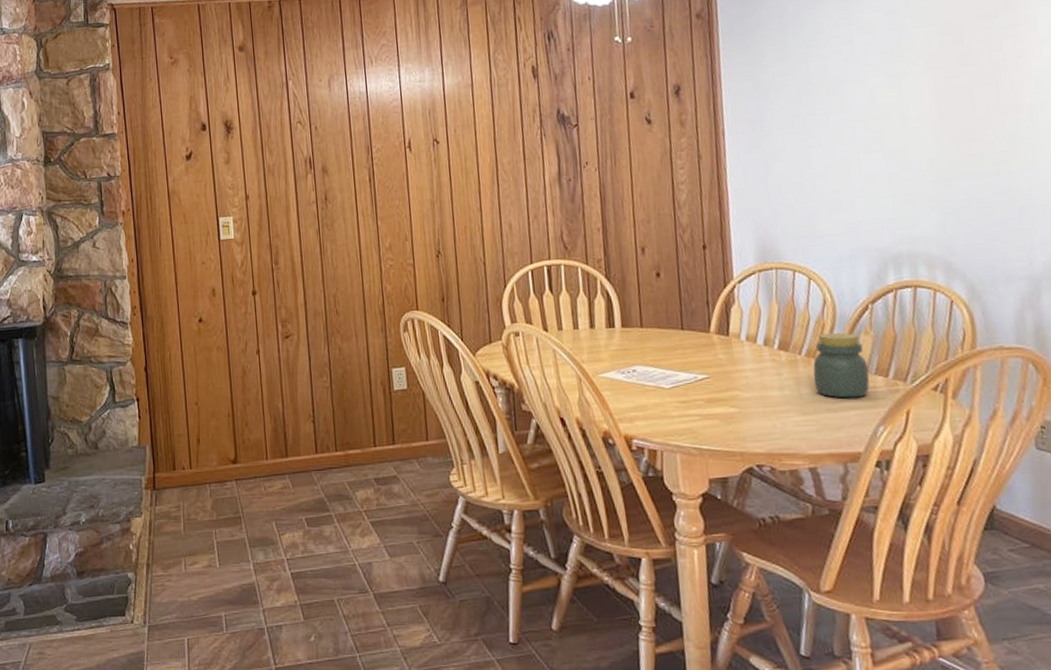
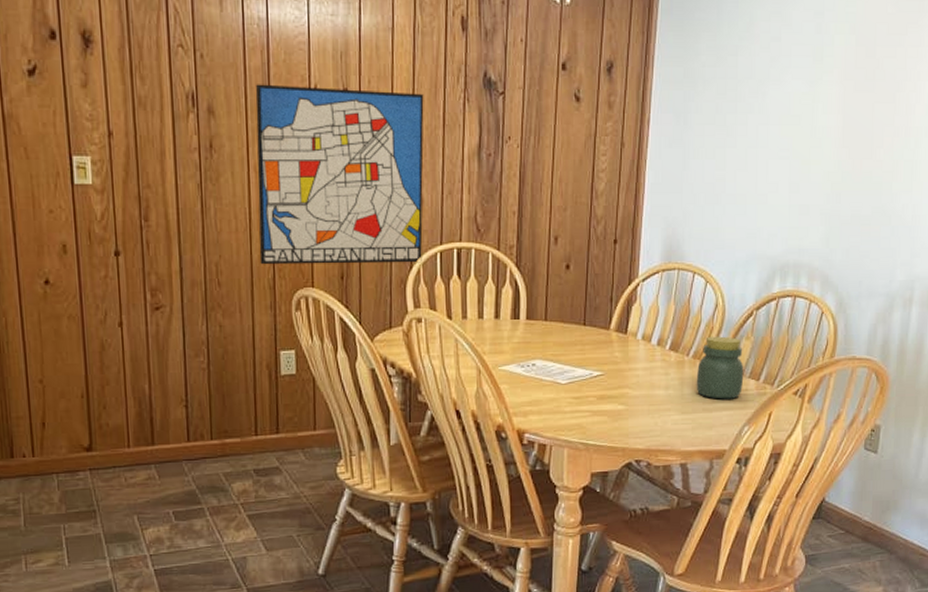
wall art: none [360,135,515,294] -> present [255,84,424,265]

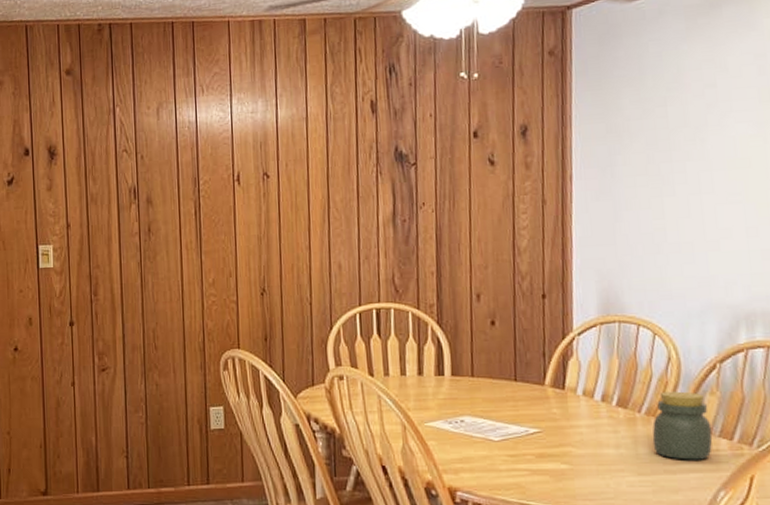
wall art: present [255,84,424,265] -> none [186,171,342,330]

